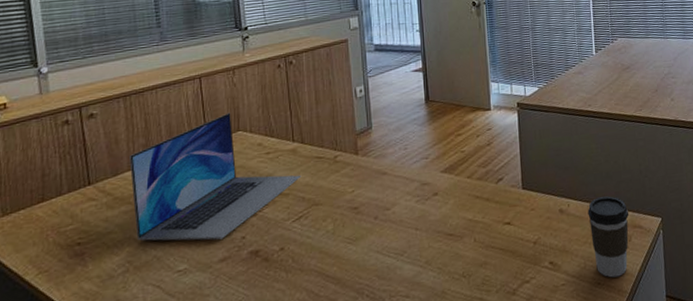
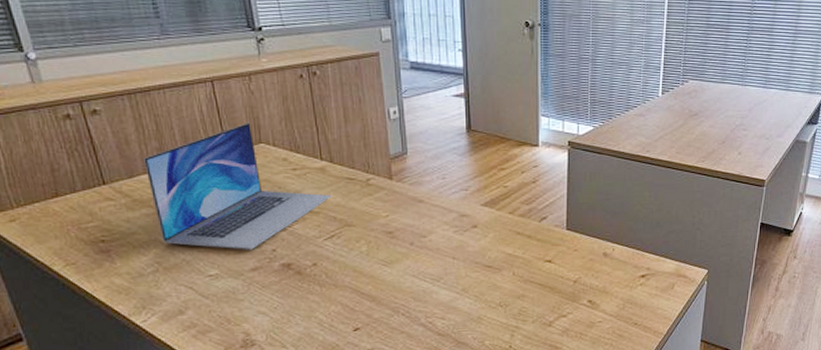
coffee cup: present [587,196,629,278] -> none [632,245,676,320]

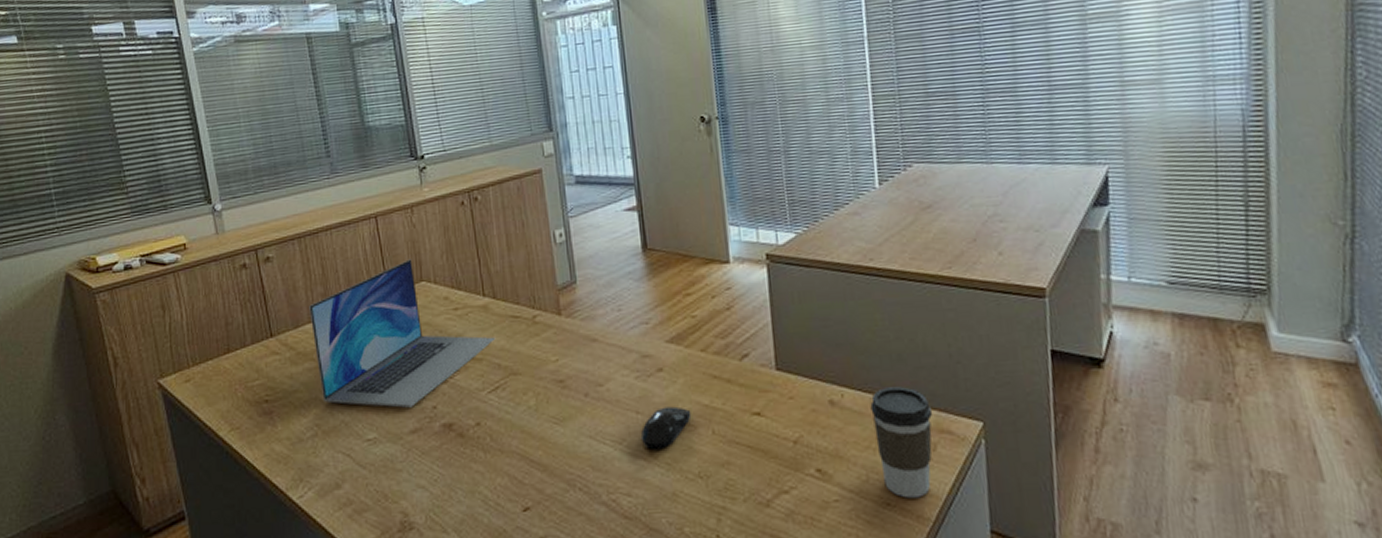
computer mouse: none [455,254,497,287] -> present [640,406,692,451]
coffee cup: none [632,245,676,320] -> present [870,387,933,498]

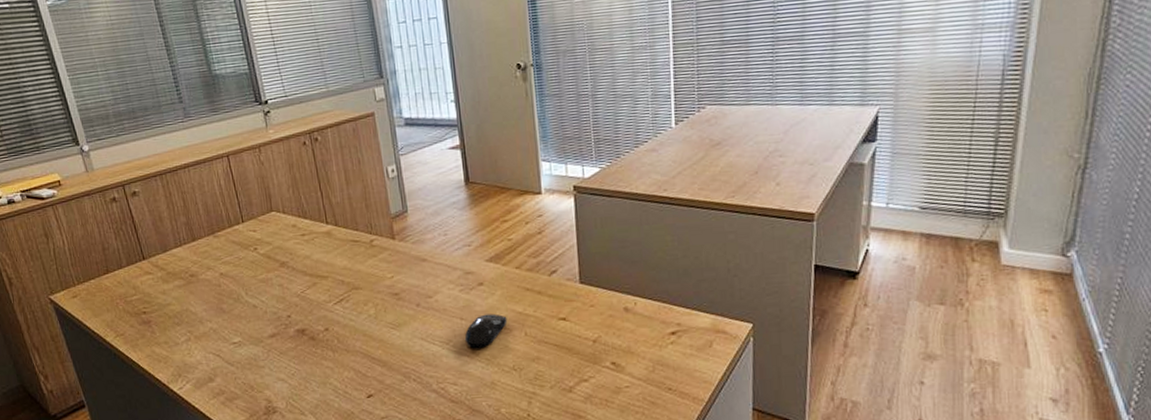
laptop: present [309,259,496,408] -> none [174,192,339,317]
coffee cup: present [870,387,933,498] -> none [658,296,711,384]

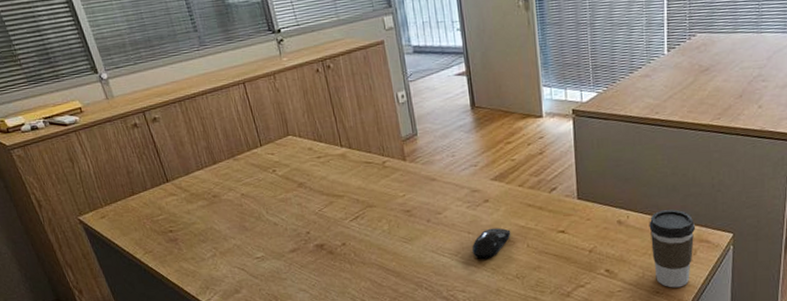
coffee cup: none [658,296,711,384] -> present [649,209,696,288]

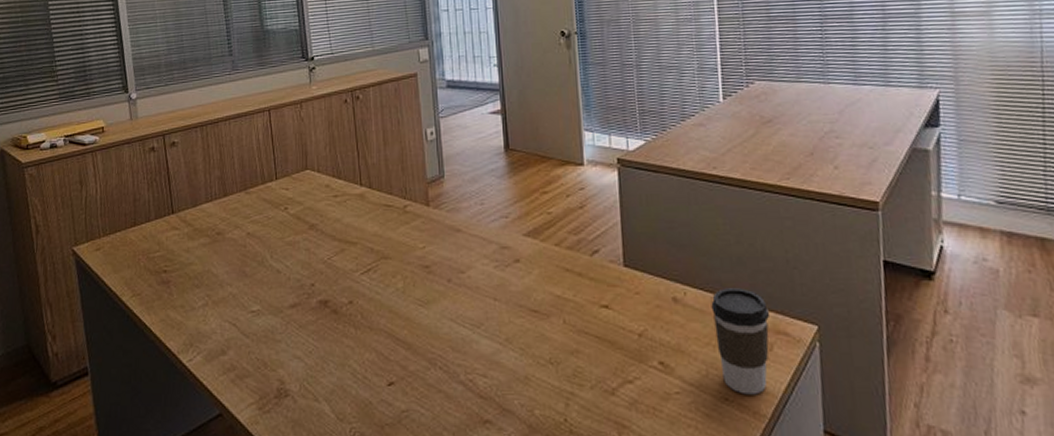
computer mouse: present [471,227,511,260] -> none [497,295,545,336]

